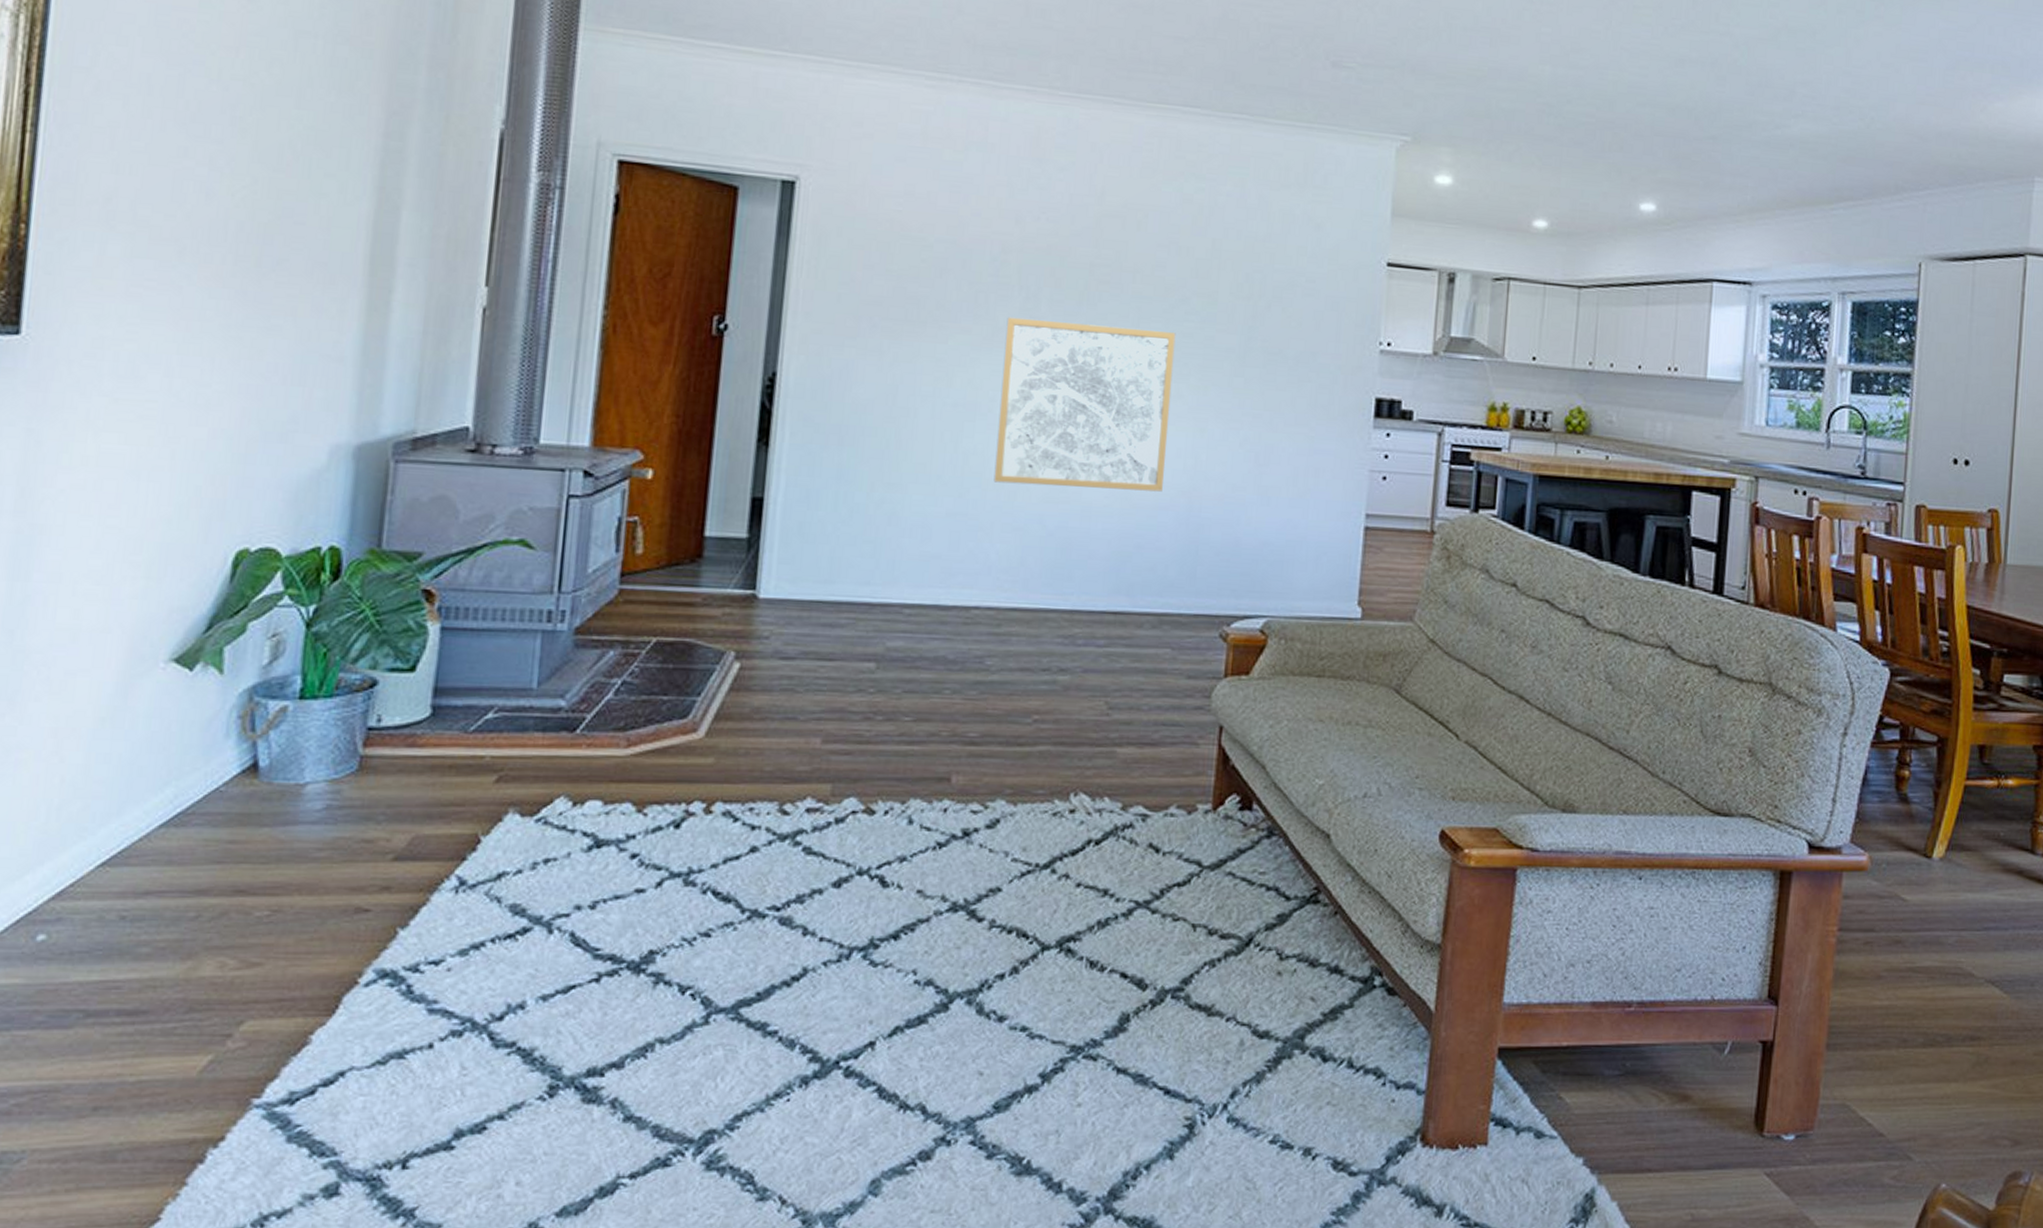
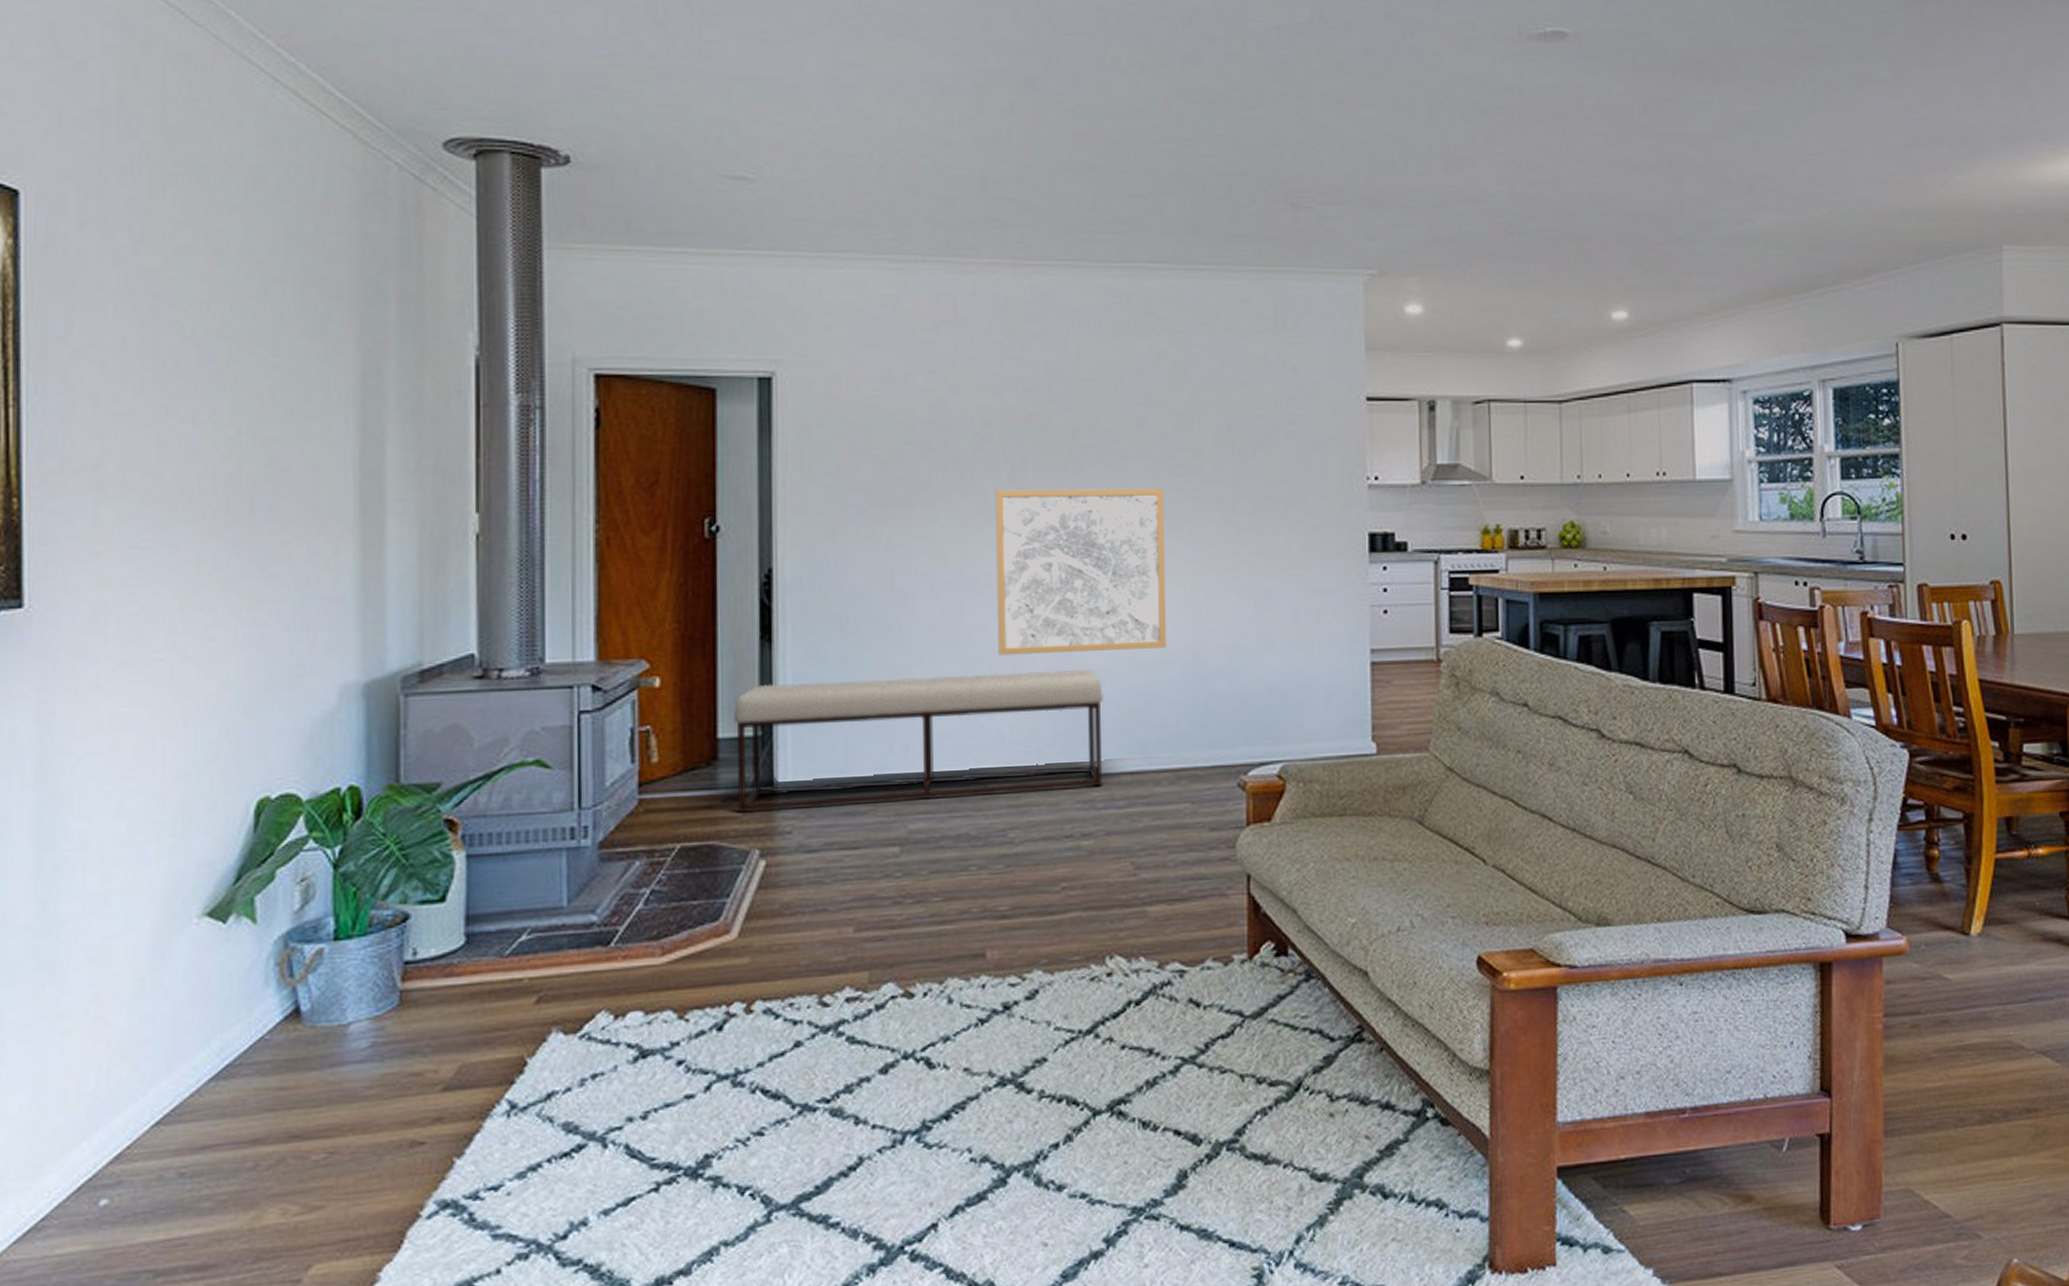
bench: none [718,487,1095,623] -> present [733,670,1103,813]

